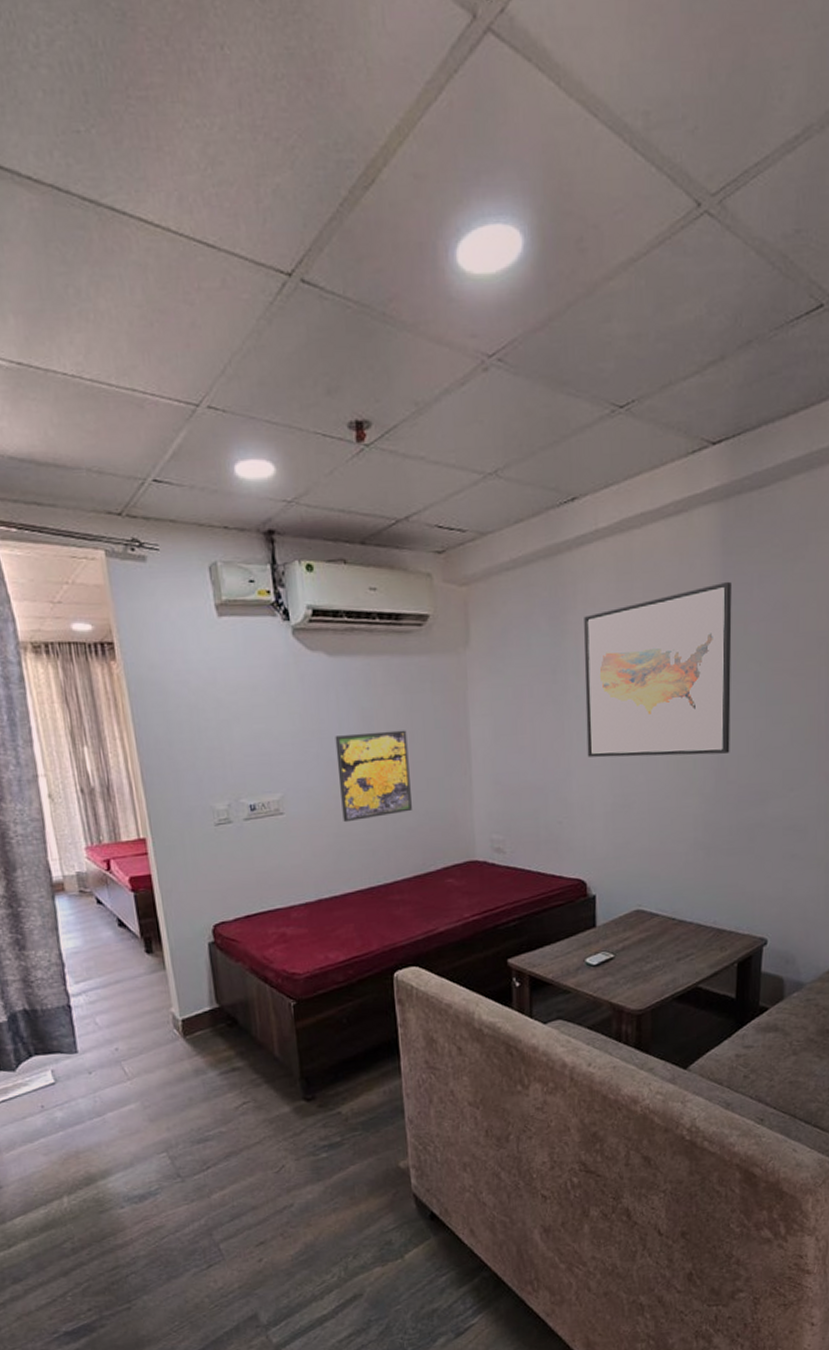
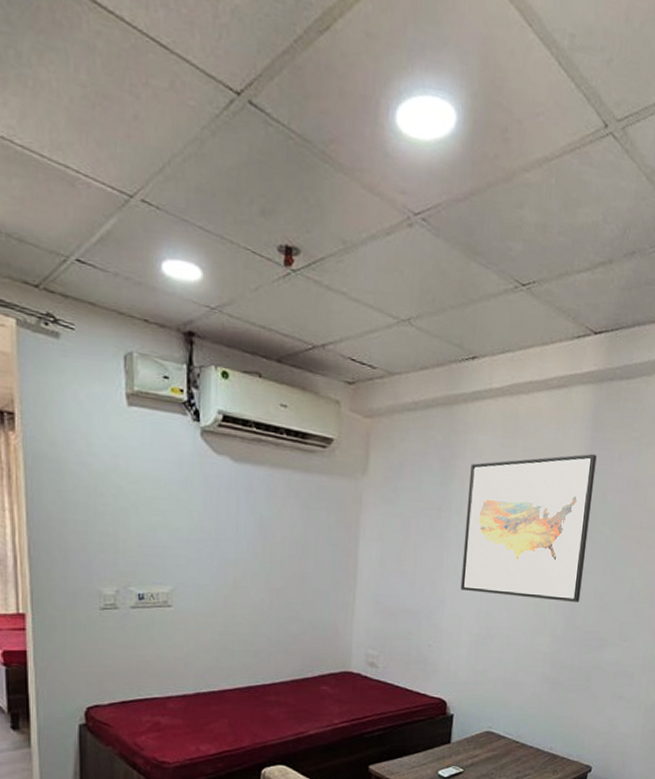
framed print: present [335,730,412,823] -> none [230,539,300,622]

